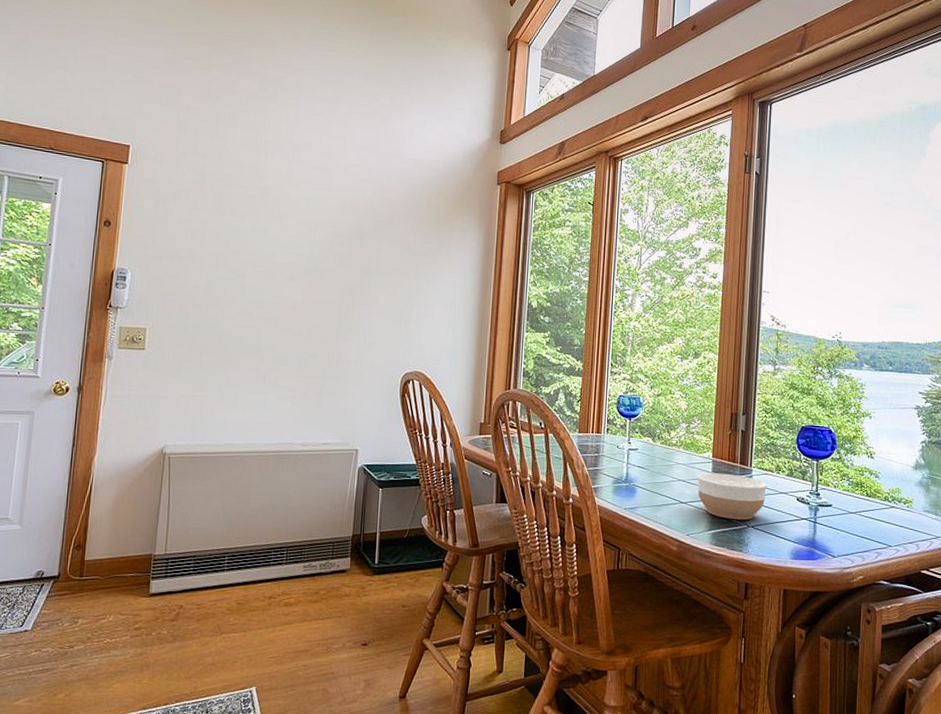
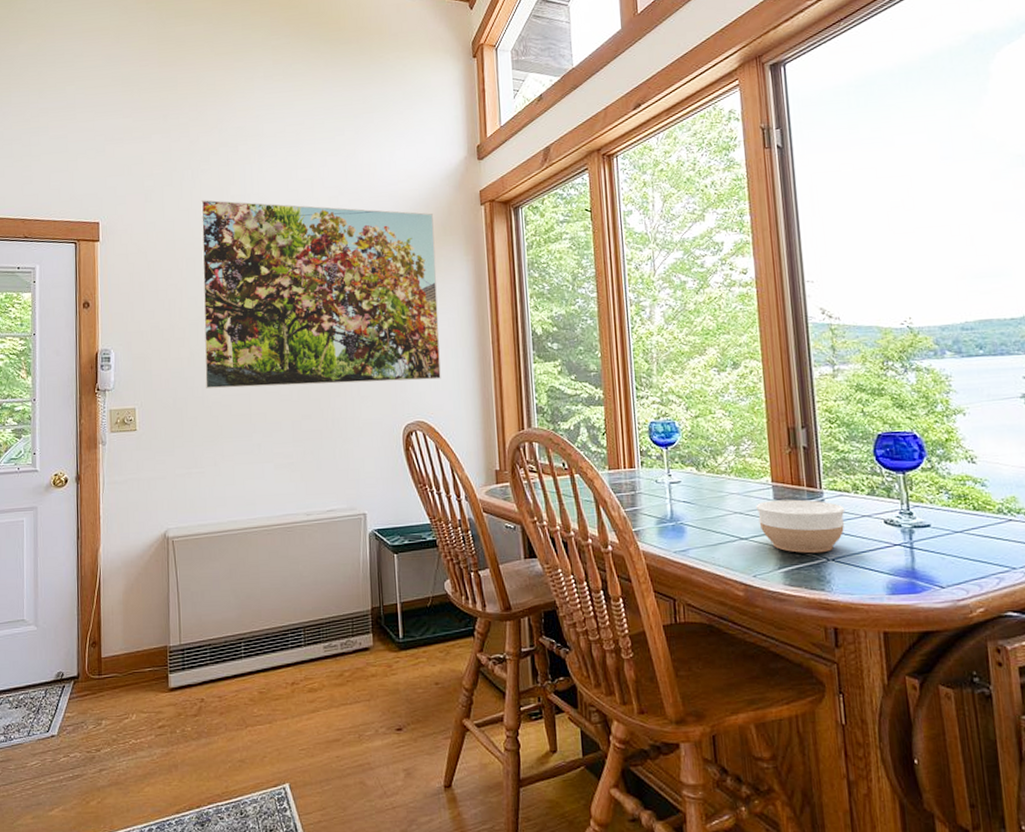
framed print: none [218,140,453,336] -> present [201,200,441,389]

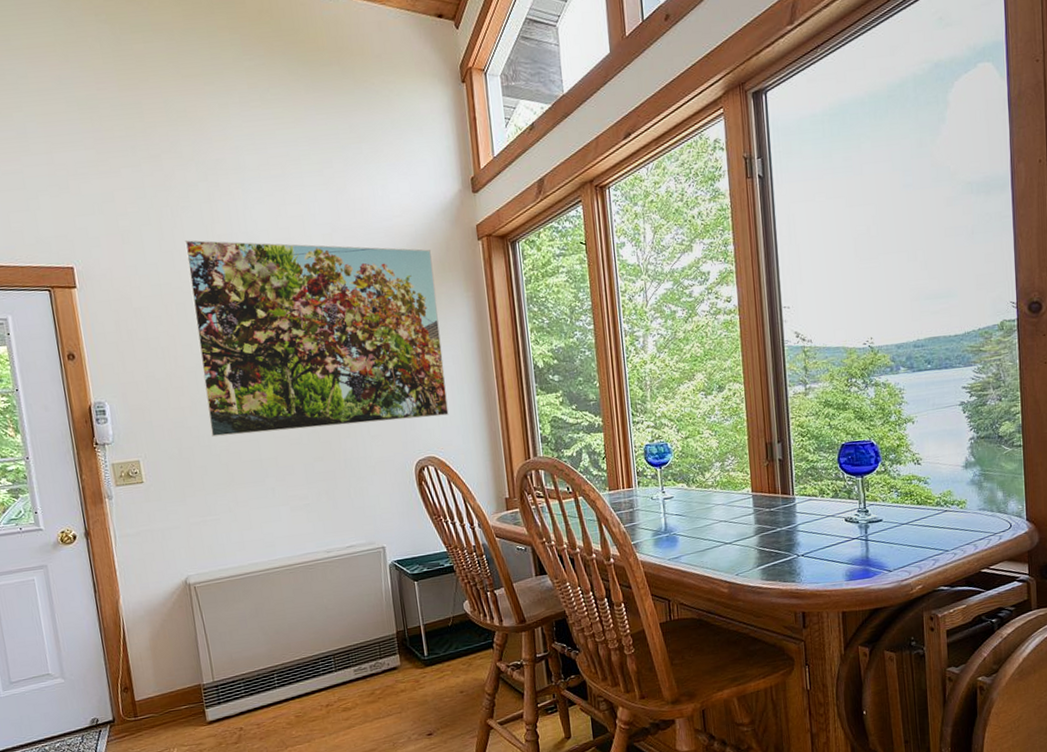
bowl: present [756,499,845,554] -> none [738,505,813,552]

